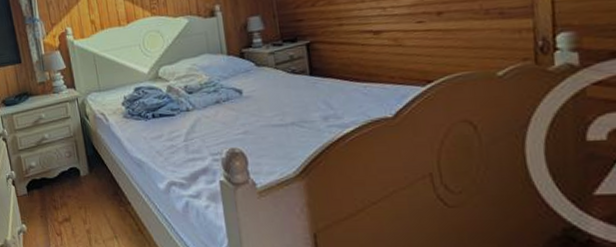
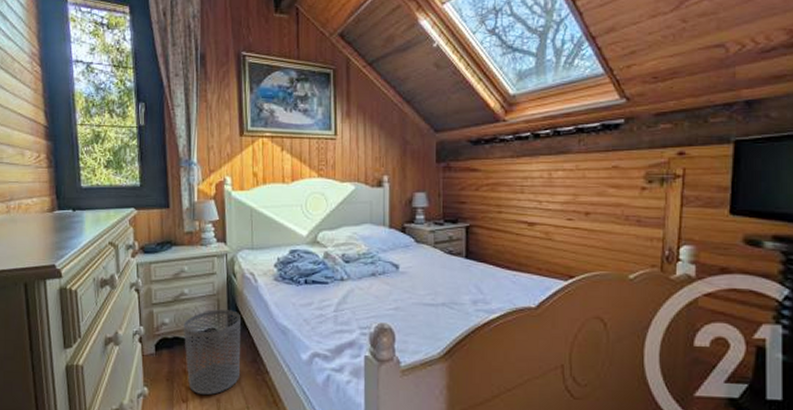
waste bin: none [49,149,104,227] -> present [184,309,241,395]

